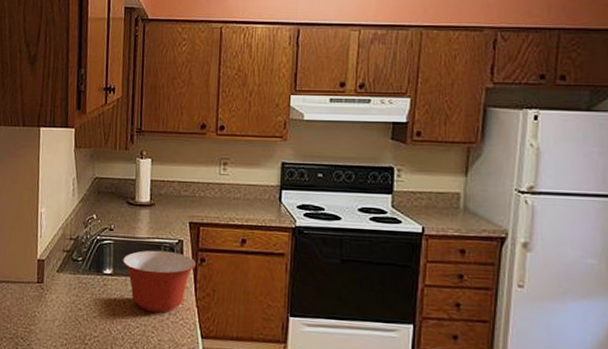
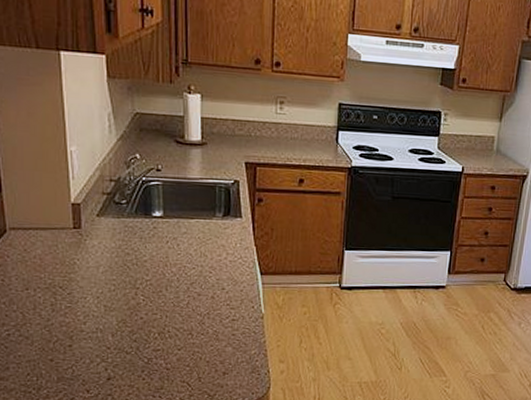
mixing bowl: present [123,250,196,313] -> none [174,191,253,253]

